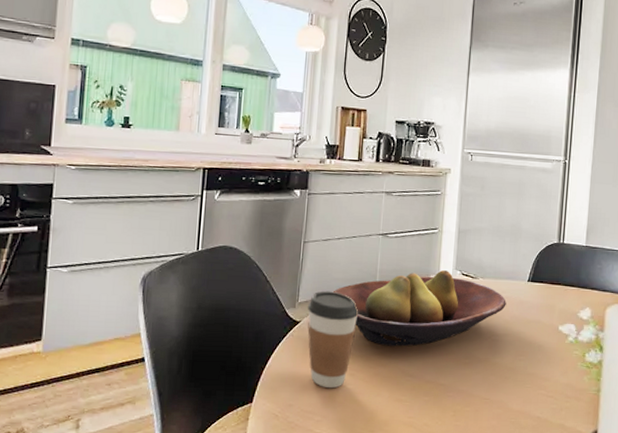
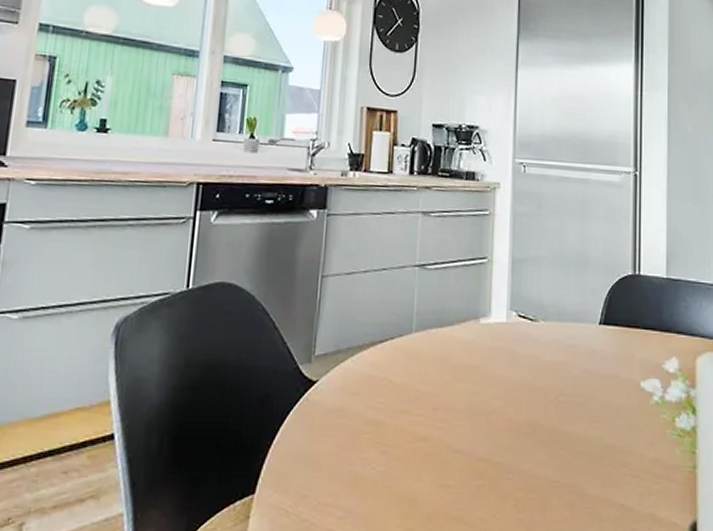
coffee cup: present [307,290,359,389] -> none [326,339,392,472]
fruit bowl: present [332,270,506,347] -> none [358,311,574,413]

